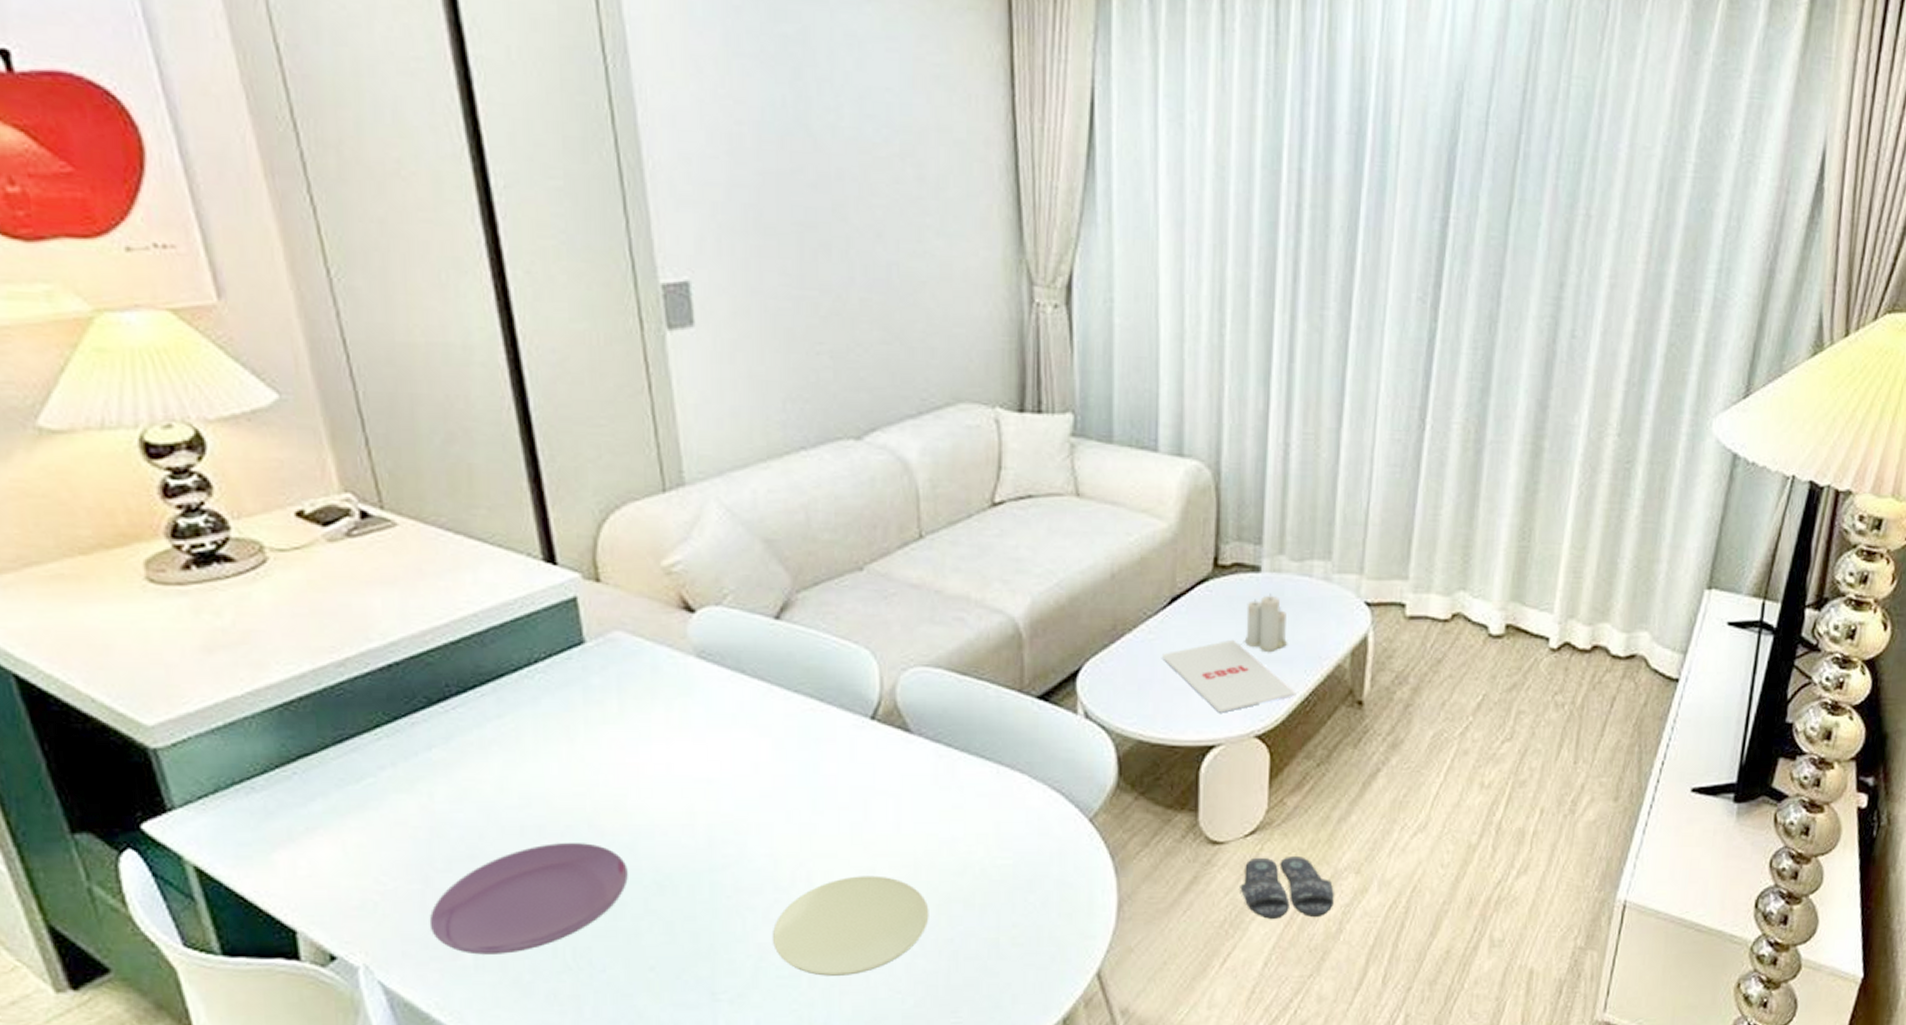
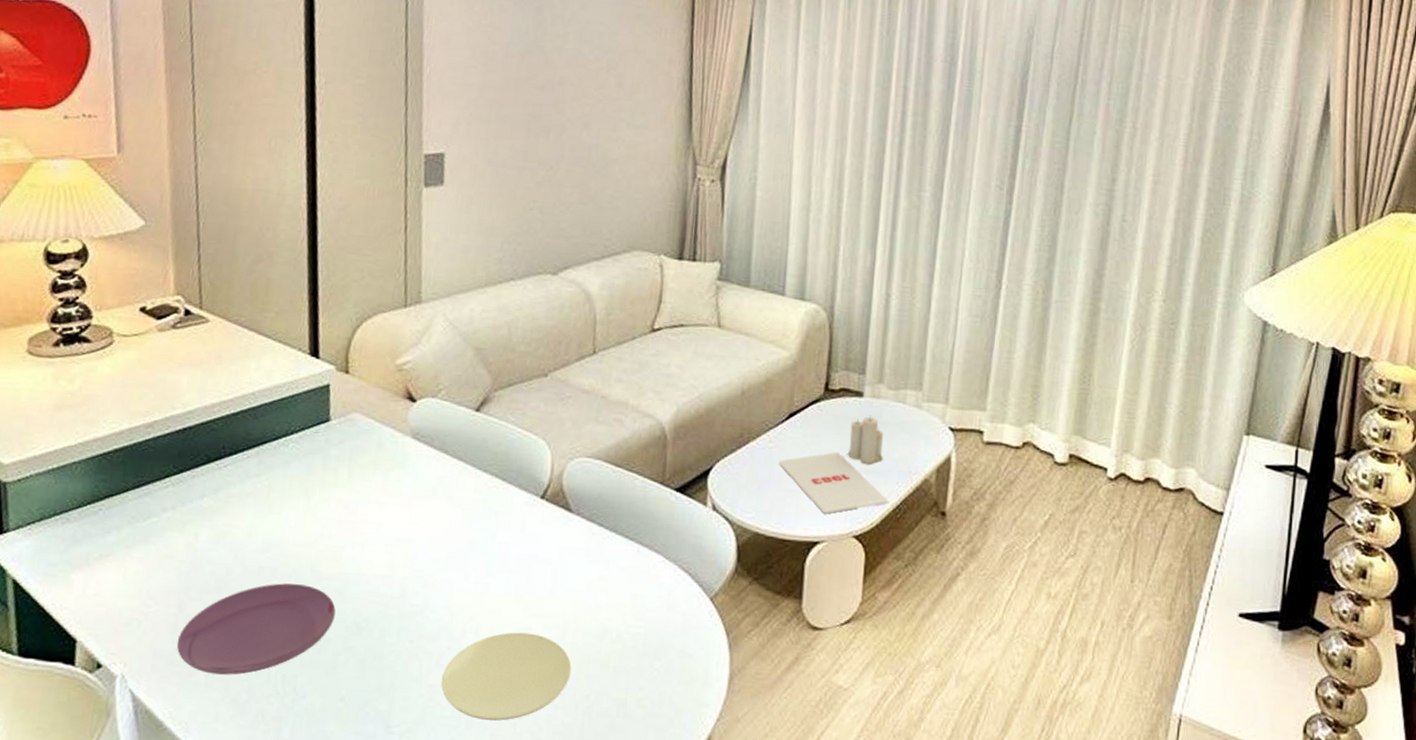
slippers: present [1240,856,1334,919] -> none [834,644,917,704]

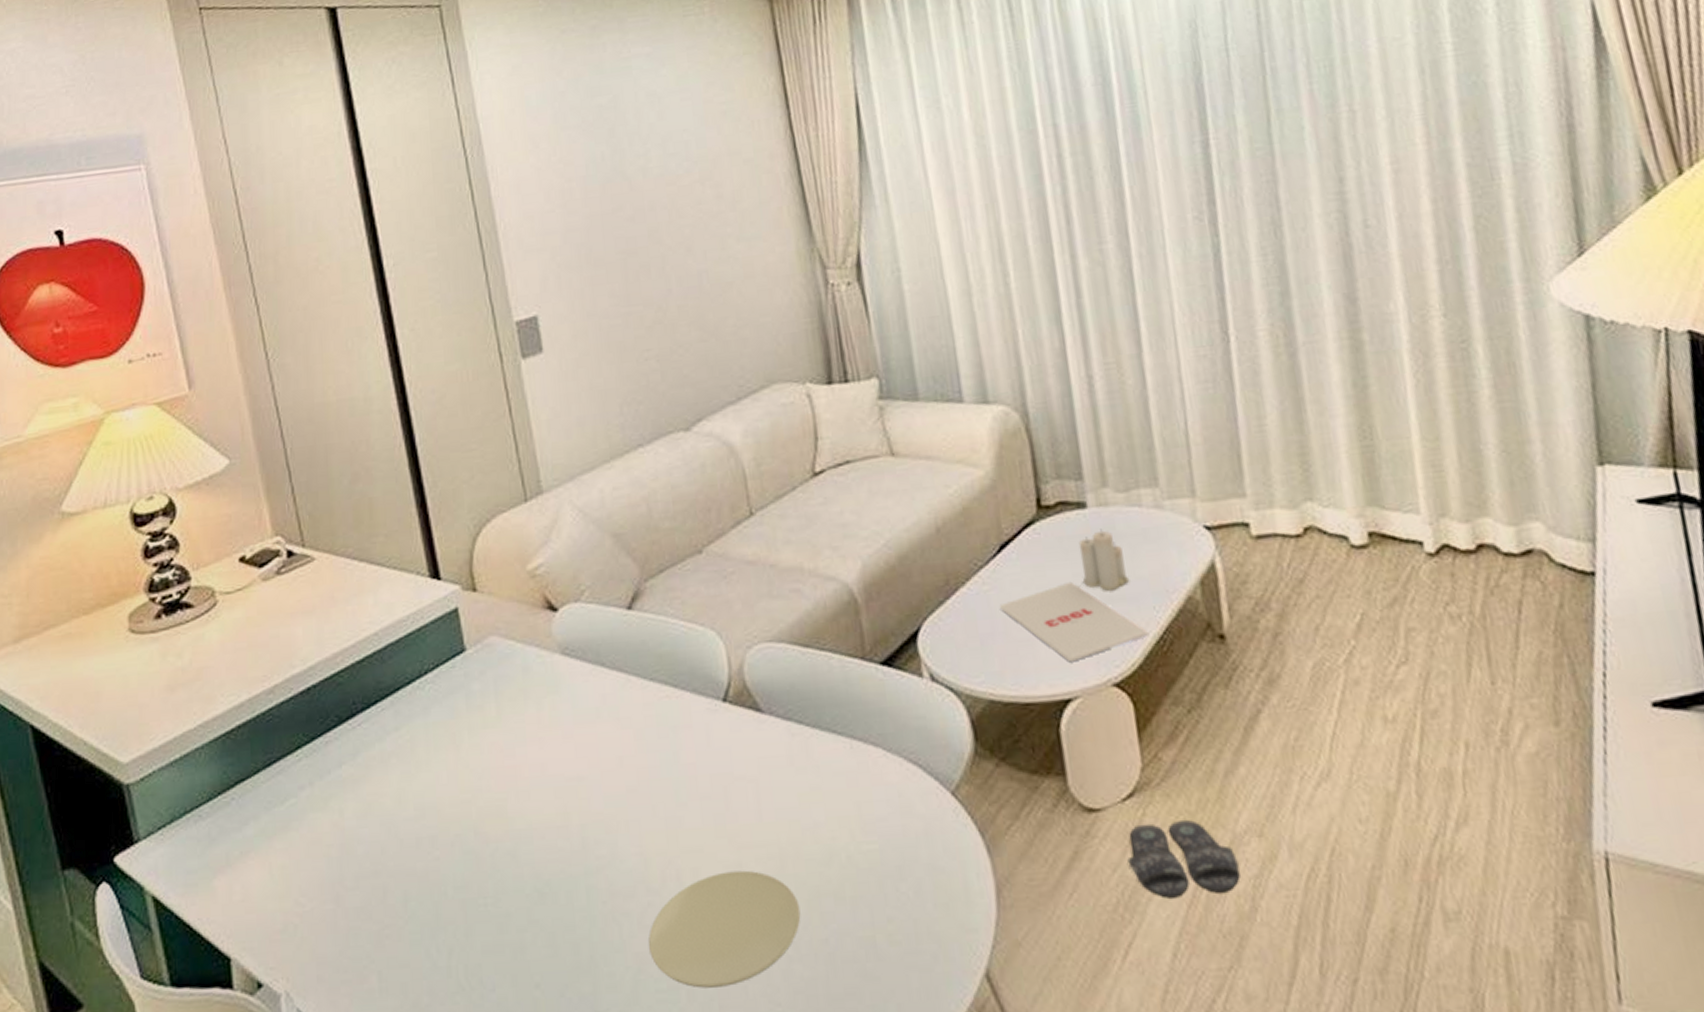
plate: present [177,583,336,675] -> none [340,852,512,977]
slippers: none [834,644,917,704] -> present [1127,820,1240,898]

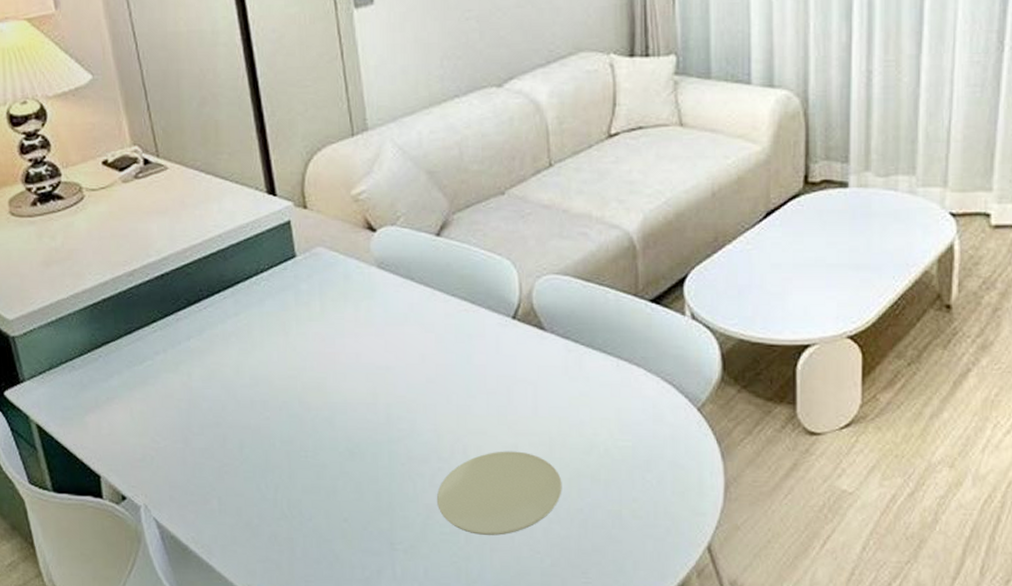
magazine: present [999,581,1150,663] -> none [758,248,886,315]
candle: present [1078,529,1130,591] -> none [836,206,876,259]
slippers: present [1127,820,1240,898] -> none [837,448,929,506]

